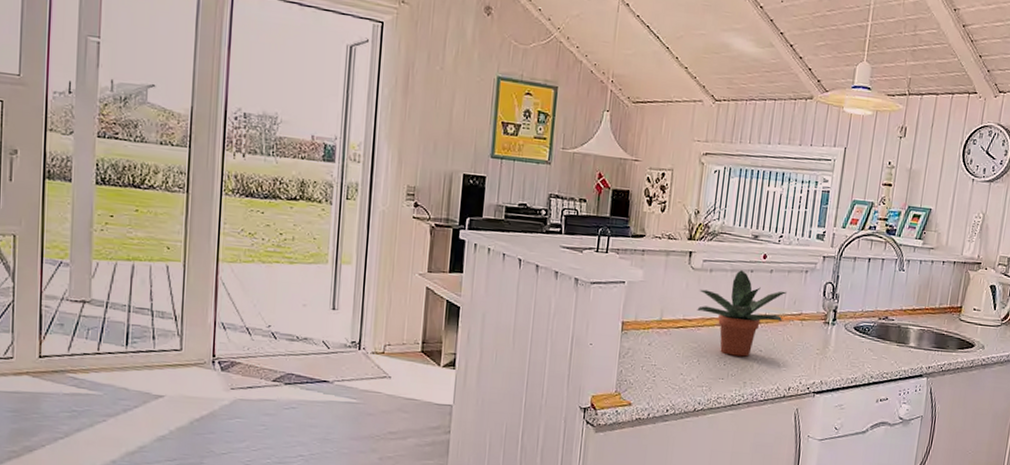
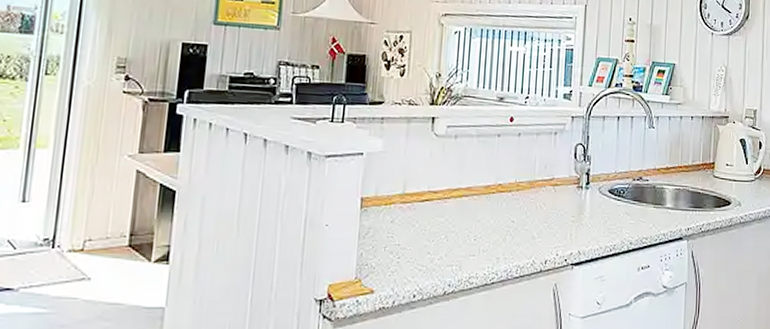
potted plant: present [697,270,787,357] -> none [442,135,536,229]

